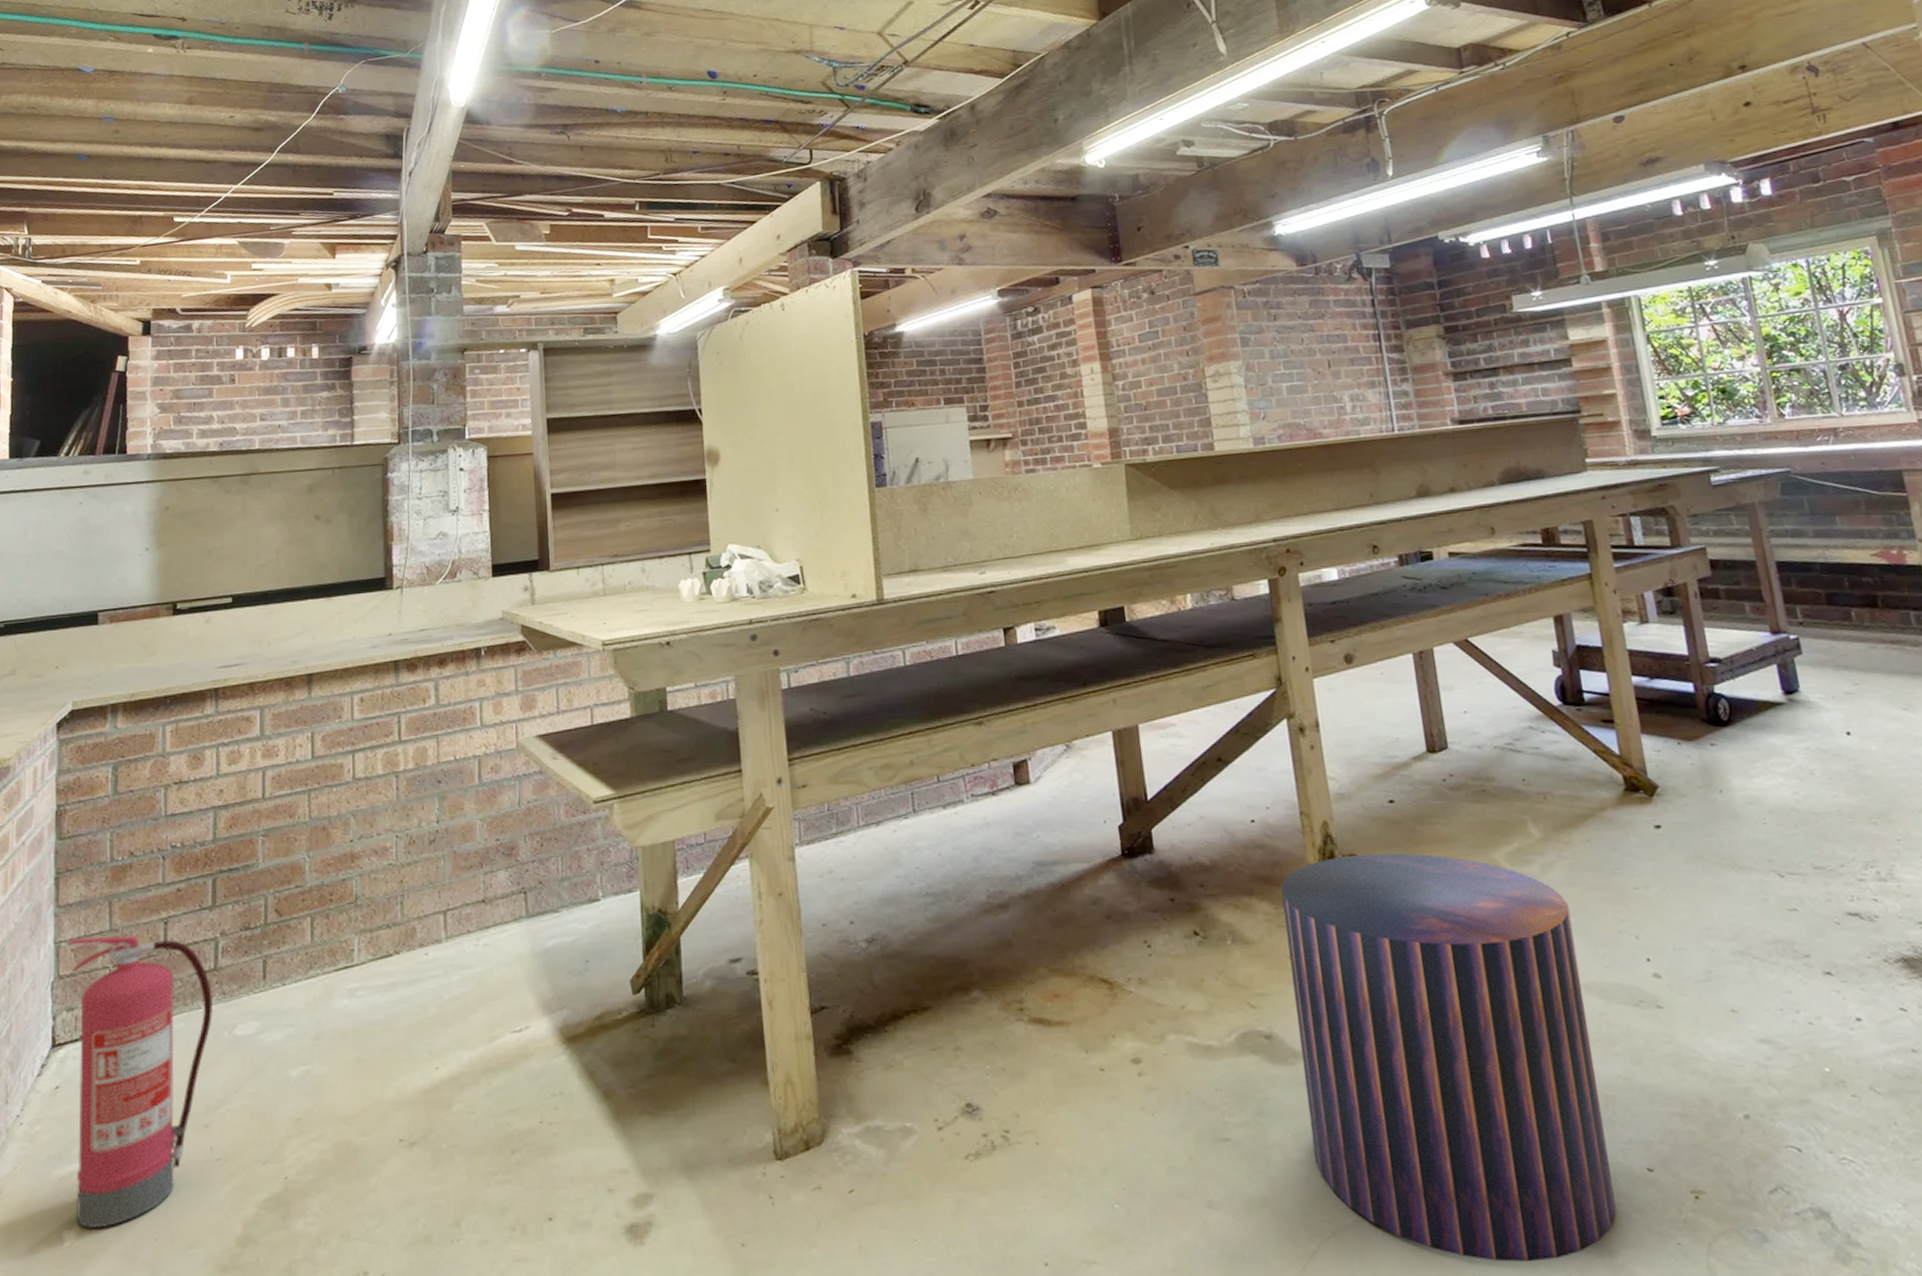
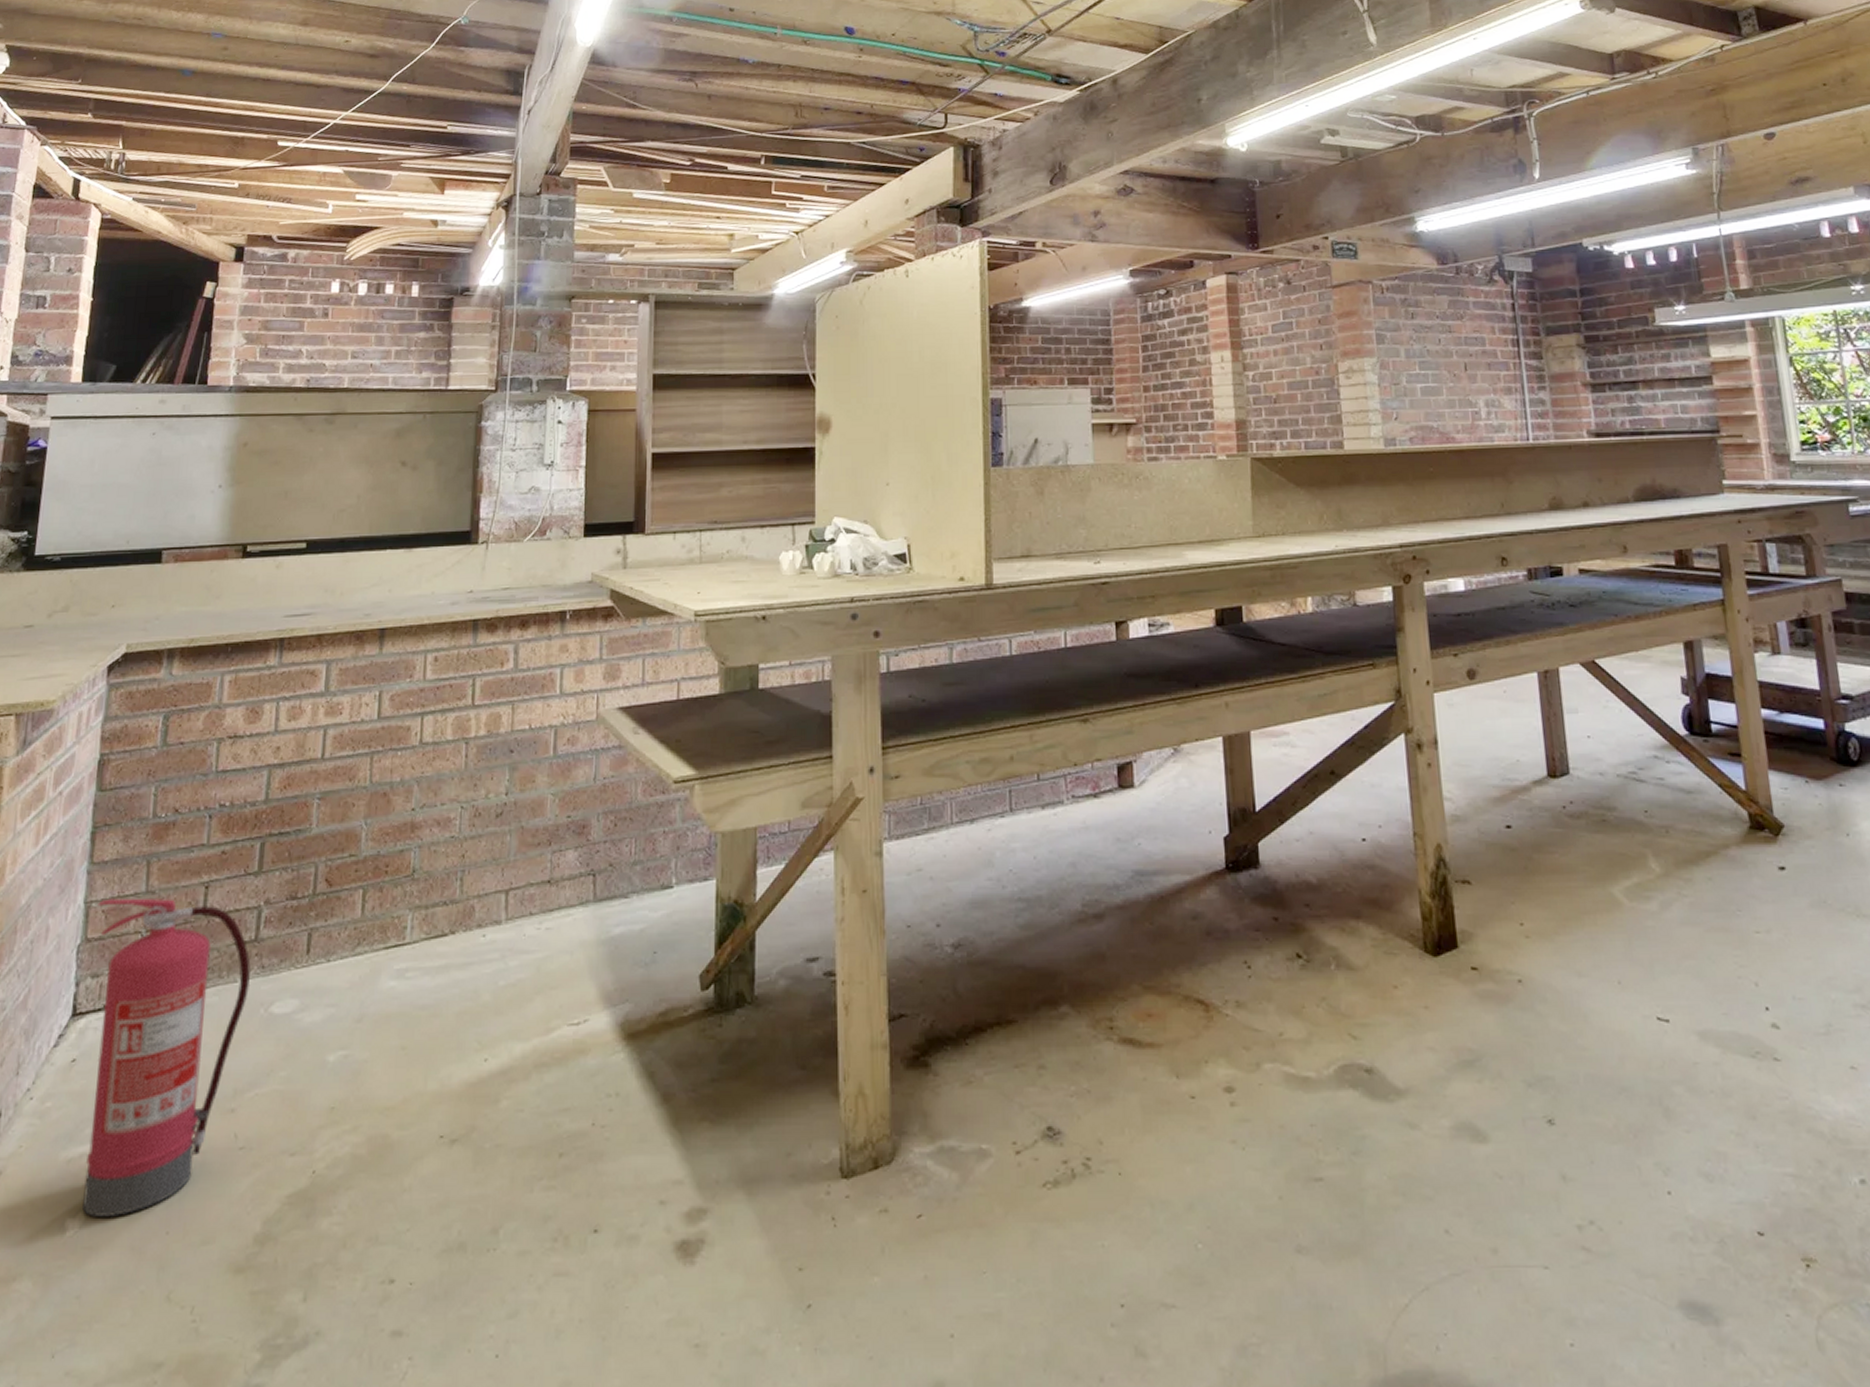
stool: present [1281,853,1617,1263] -> none [1390,880,1724,1328]

